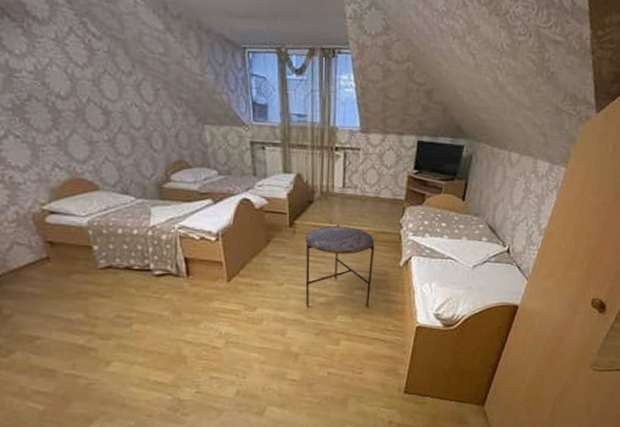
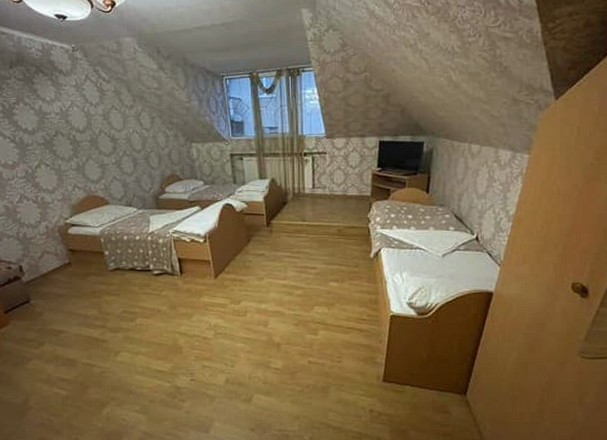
side table: present [304,225,375,307] -> none [280,222,346,299]

